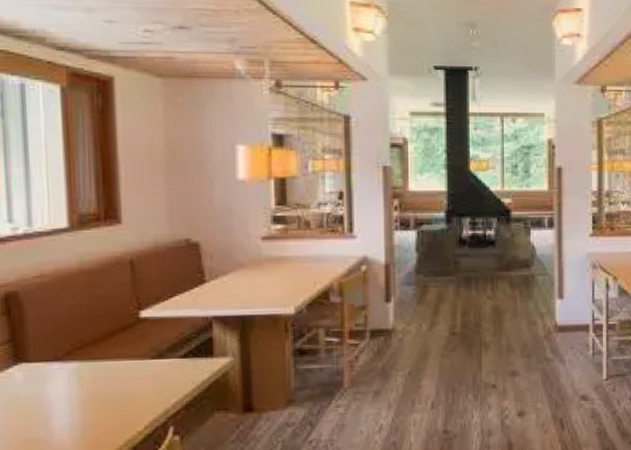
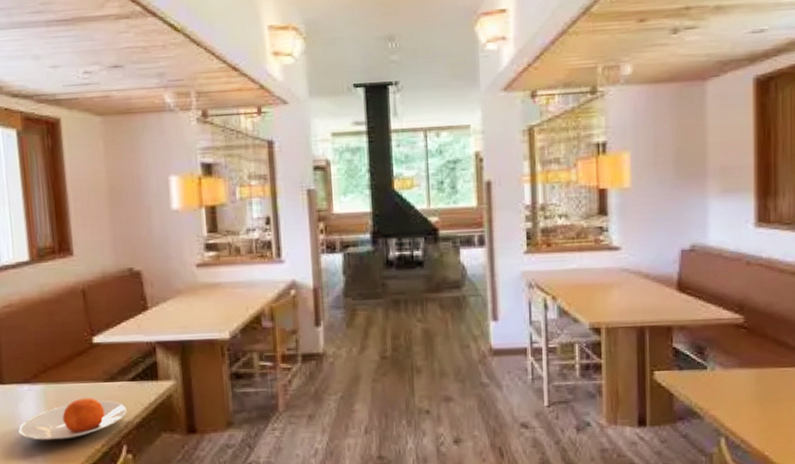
plate: none [44,376,177,424] -> present [18,398,128,441]

